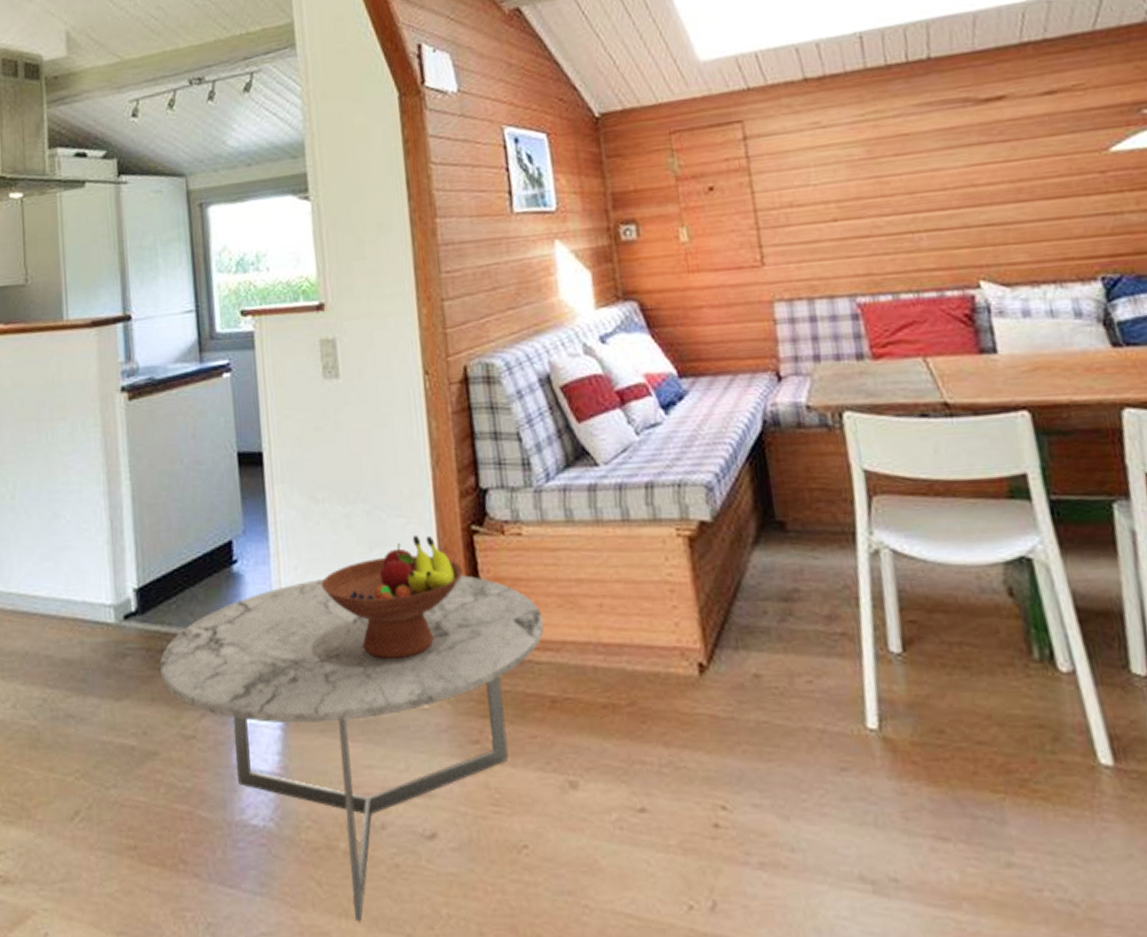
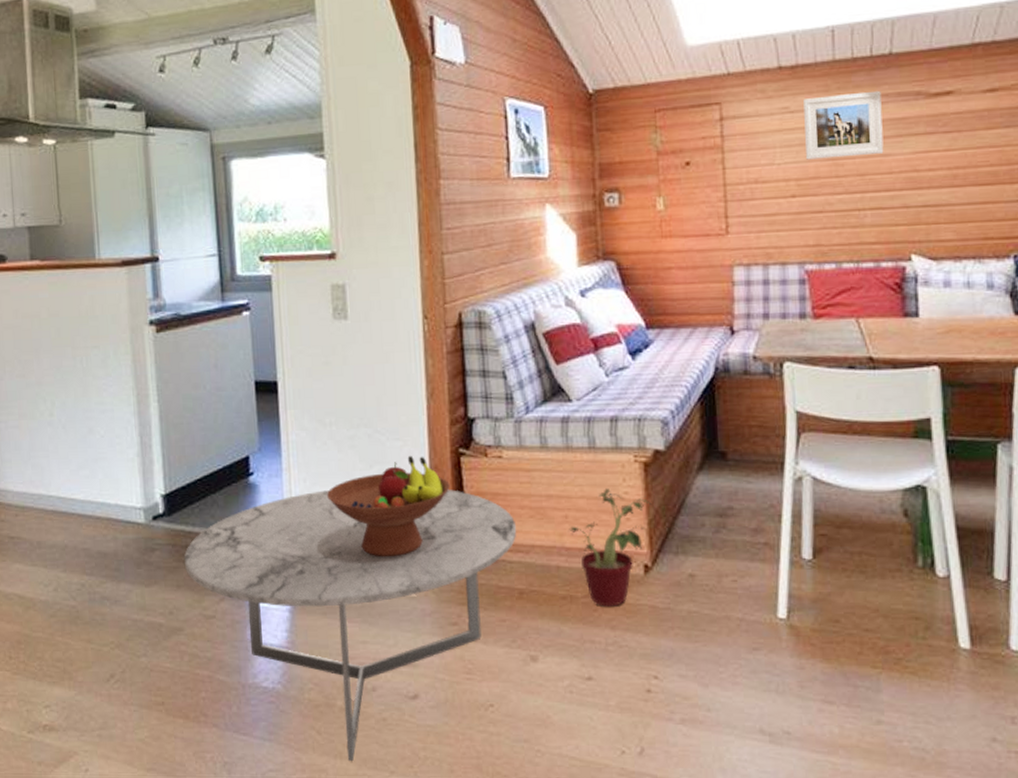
potted plant: none [605,569,702,717] -> present [569,488,652,607]
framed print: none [835,99,934,179] -> present [803,90,884,160]

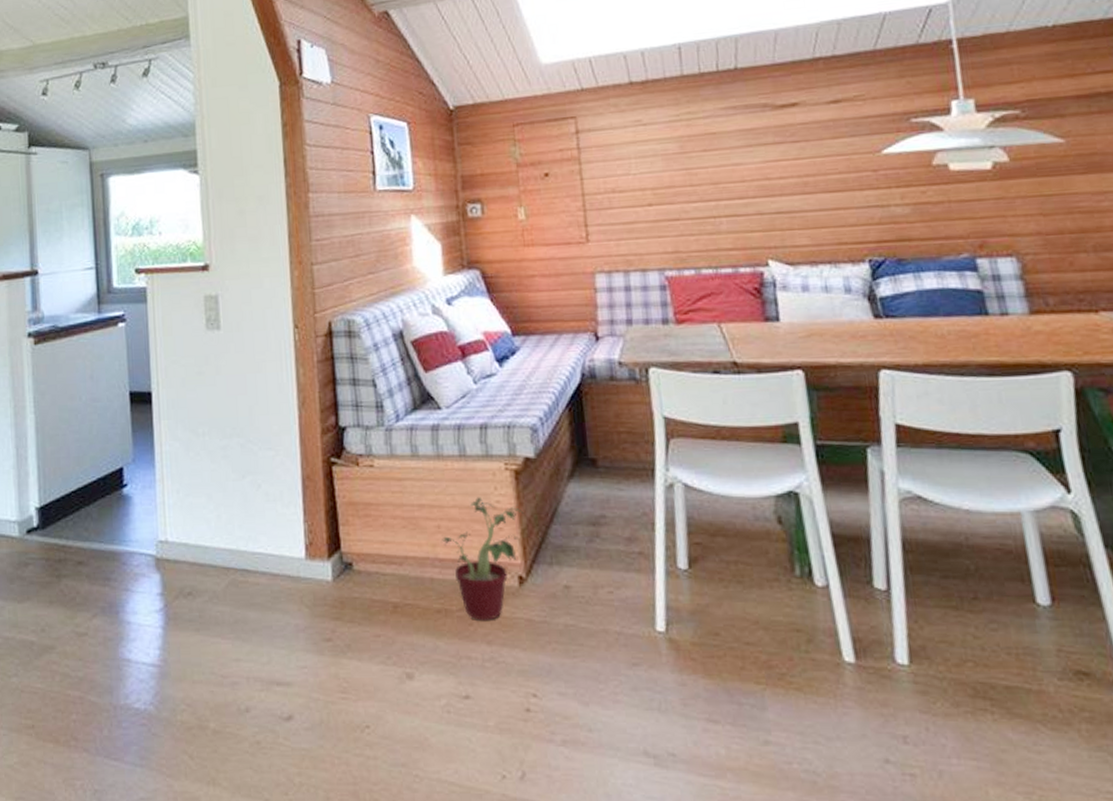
coffee table: present [184,490,517,762] -> none [57,500,390,789]
fruit bowl: present [327,455,450,558] -> none [200,465,322,571]
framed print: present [803,90,884,160] -> none [655,103,735,170]

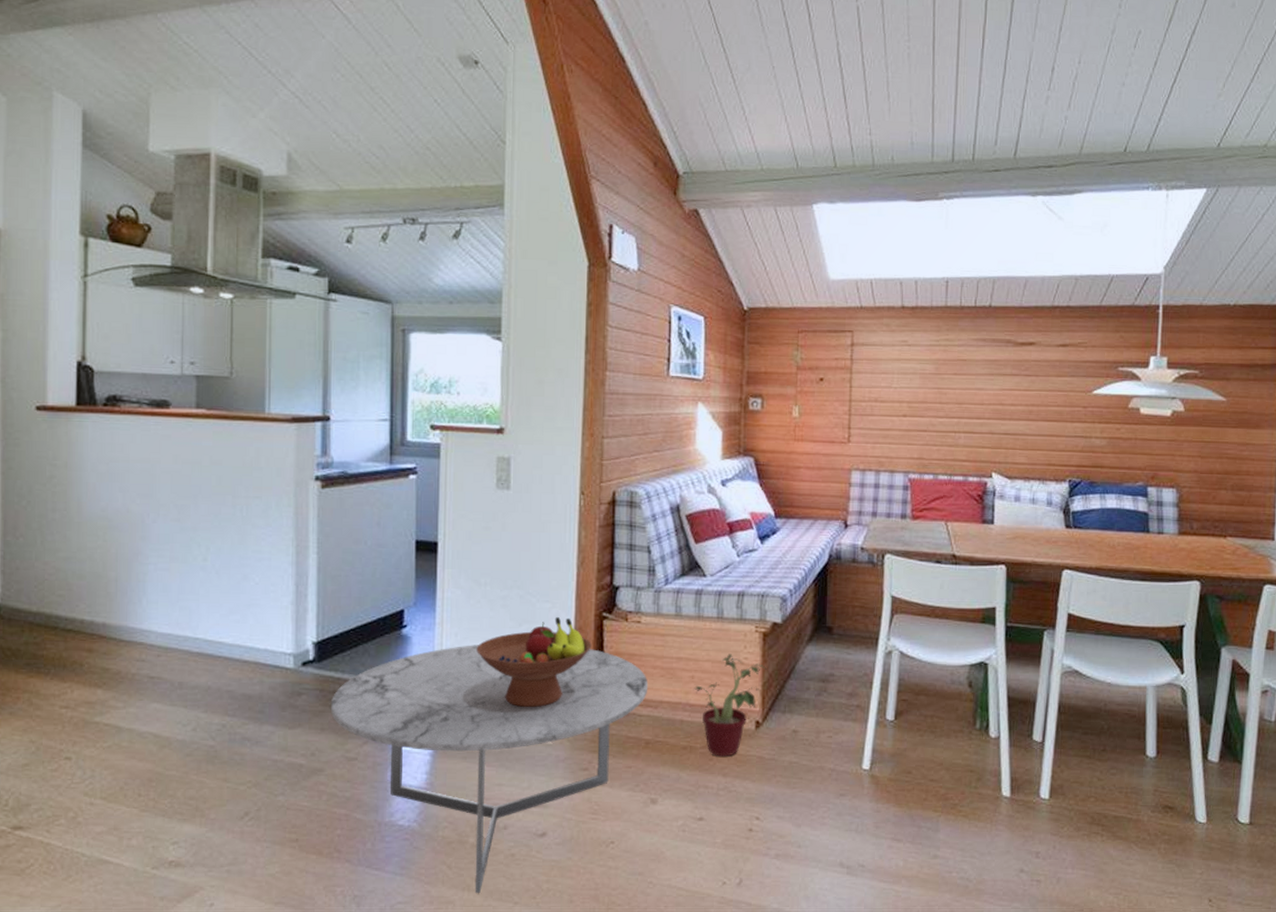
coffee table: none [57,500,390,789] -> present [330,645,649,894]
fruit bowl: none [200,465,322,571] -> present [477,616,592,708]

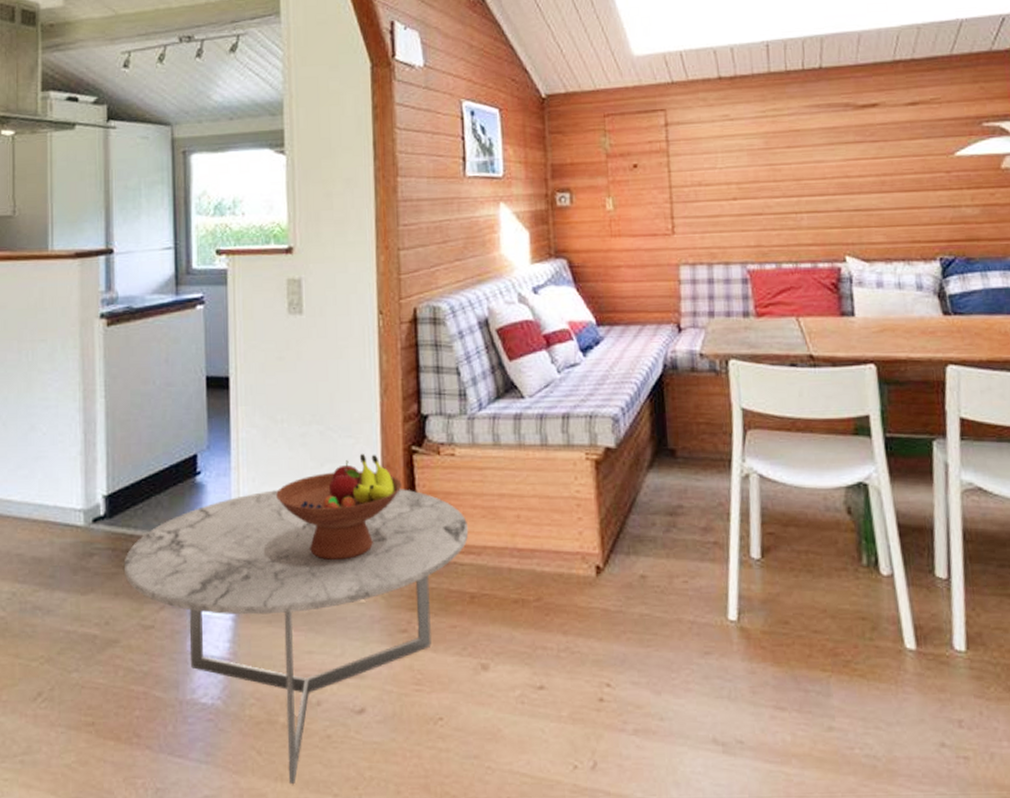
potted plant: present [694,654,767,757] -> none [521,487,604,610]

